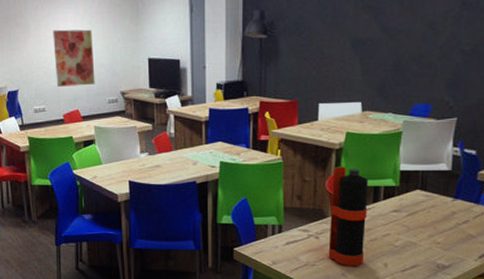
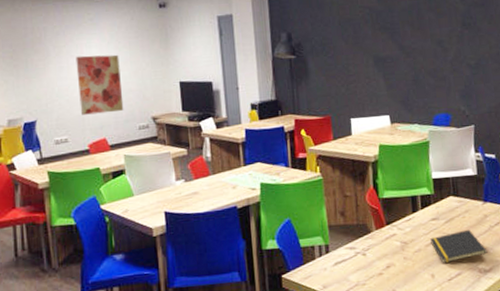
bottle: present [328,166,369,266] -> none [371,178,412,281]
notepad: none [388,224,450,254] -> present [430,229,488,263]

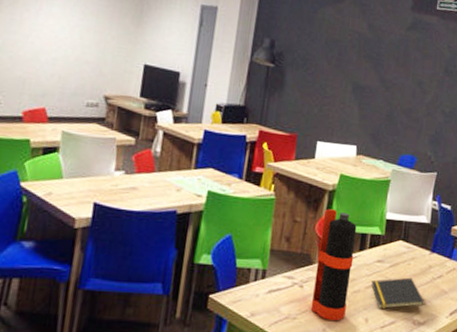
wall art: present [76,54,124,115] -> none [22,11,83,82]
bottle: none [371,178,412,281] -> present [310,209,357,320]

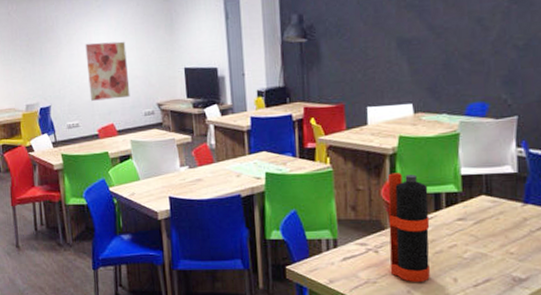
wall art: none [22,11,83,82] -> present [85,41,130,101]
notepad: present [371,277,425,309] -> none [455,233,525,267]

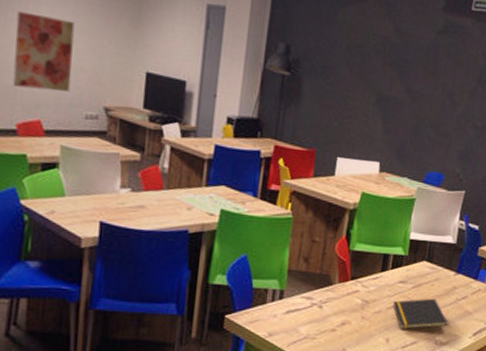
bottle: present [387,173,430,282] -> none [330,228,379,340]
notepad: none [455,233,525,267] -> present [393,298,449,329]

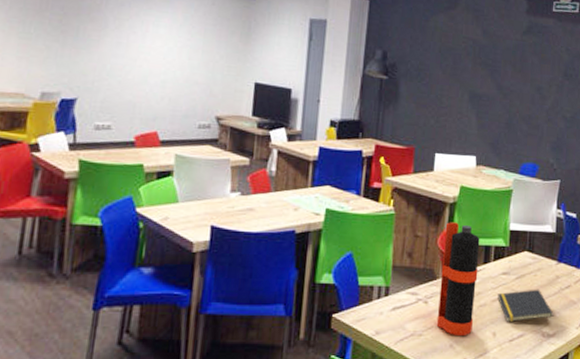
wall art: present [12,10,75,92] -> none [132,33,190,104]
bottle: none [330,228,379,340] -> present [436,222,480,335]

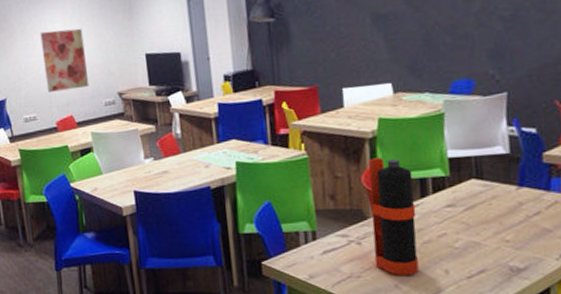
wall art: none [132,33,190,104] -> present [40,28,89,92]
notepad: present [498,289,554,322] -> none [444,219,523,257]

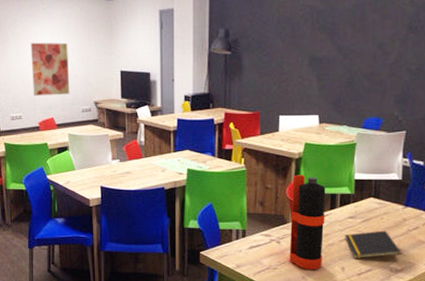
notepad: none [444,219,523,257] -> present [345,230,402,259]

